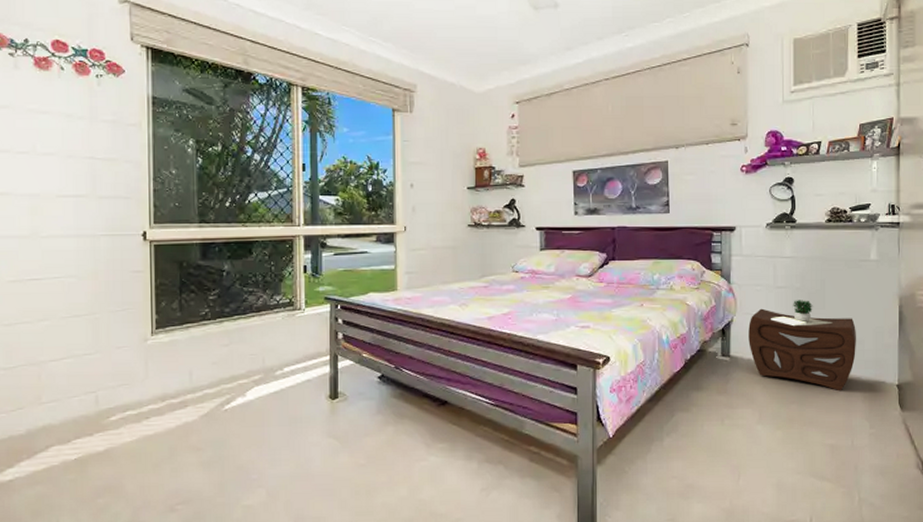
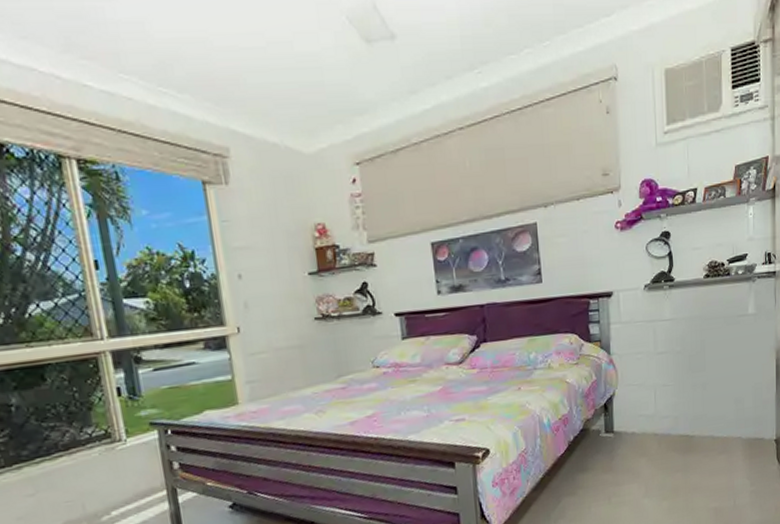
nightstand: present [748,300,856,391] -> none [631,363,736,454]

